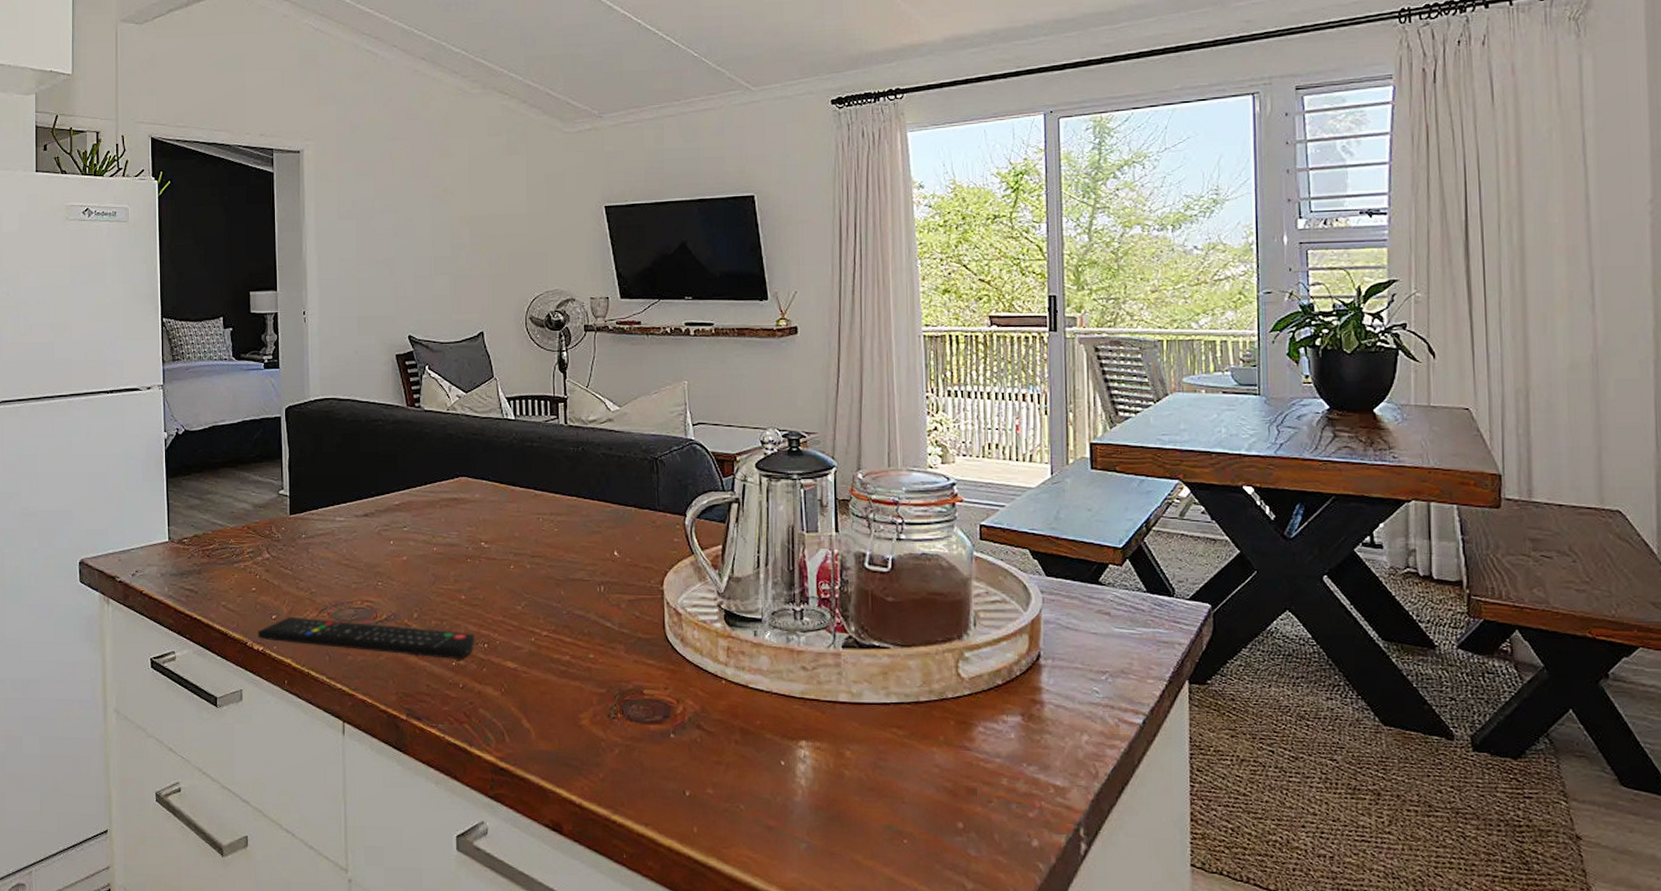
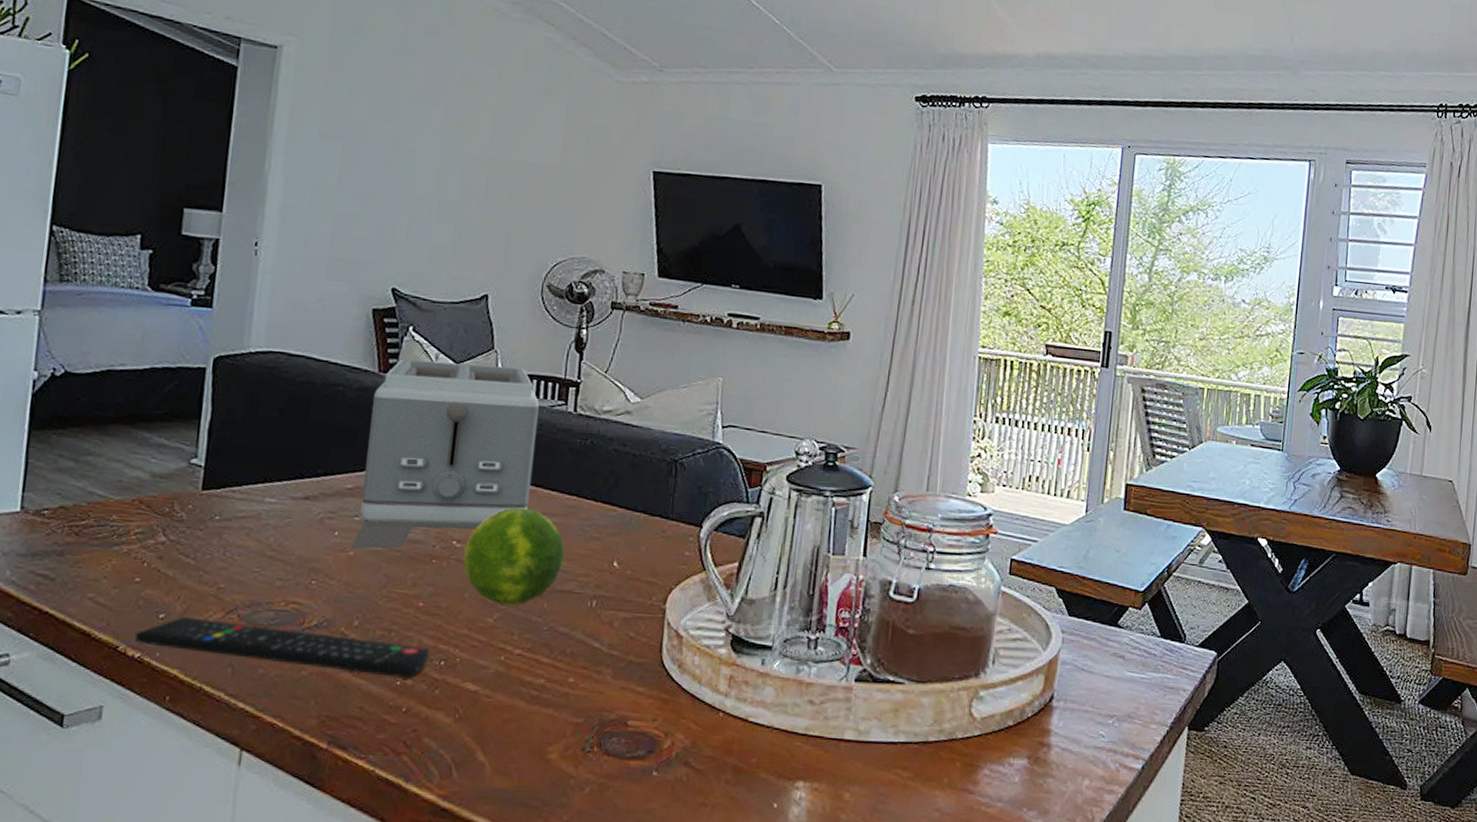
toaster: none [404,391,538,554] -> present [352,359,539,549]
fruit: none [491,510,572,594] -> present [463,508,565,606]

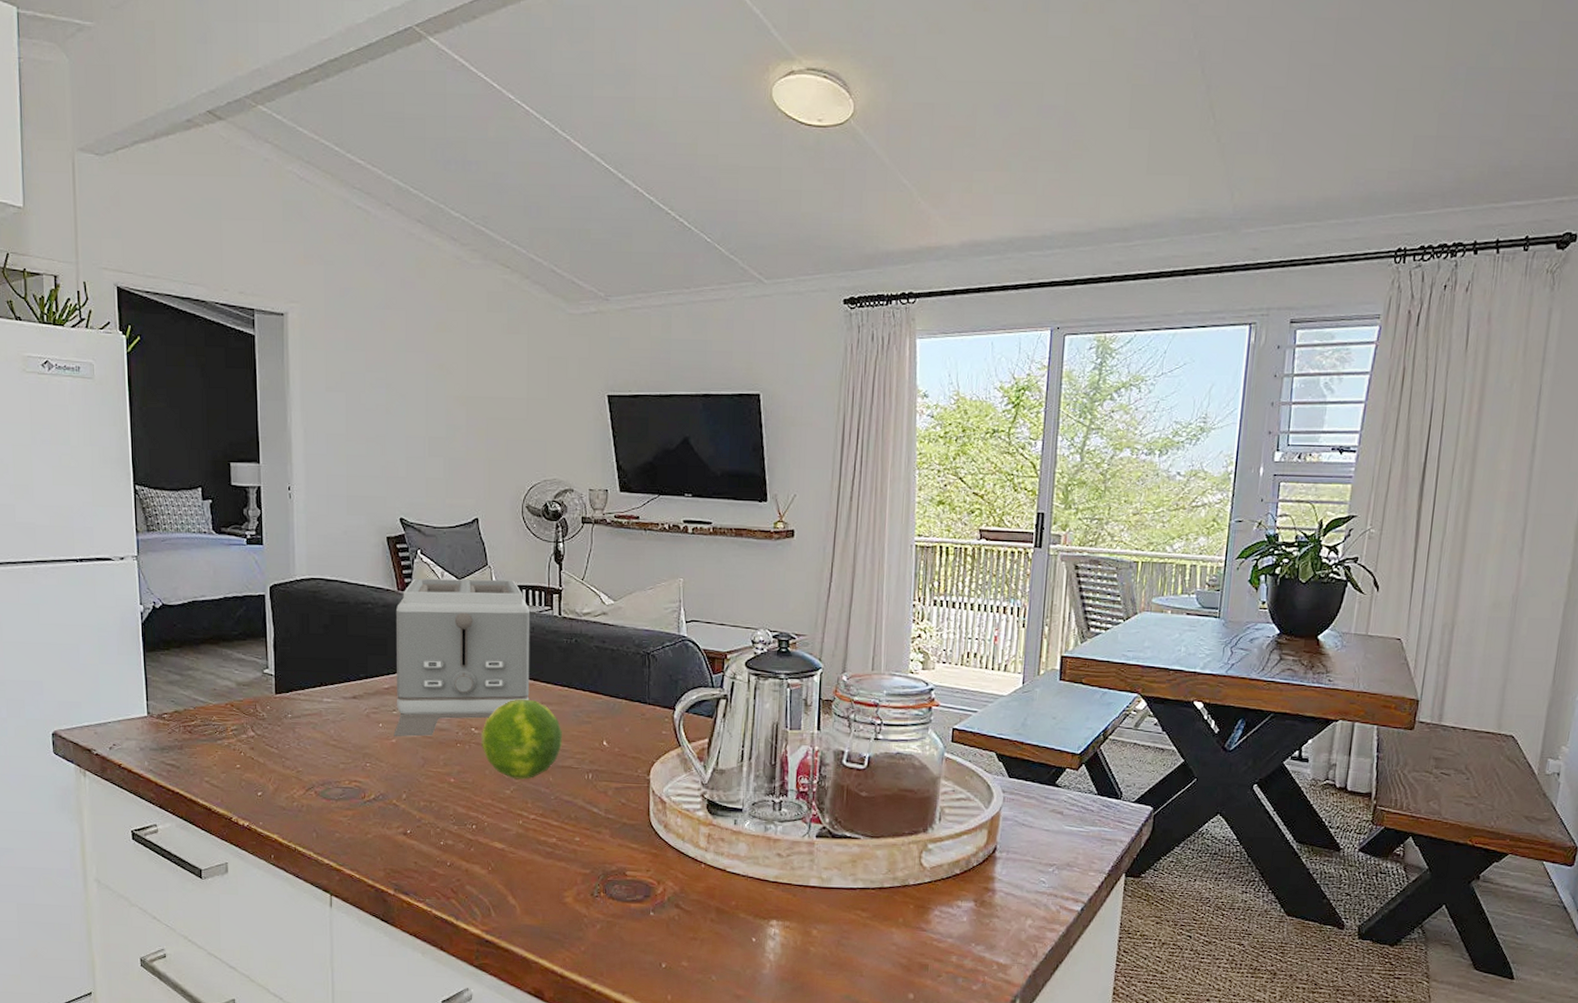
remote control: present [135,616,430,678] -> none [243,794,463,839]

